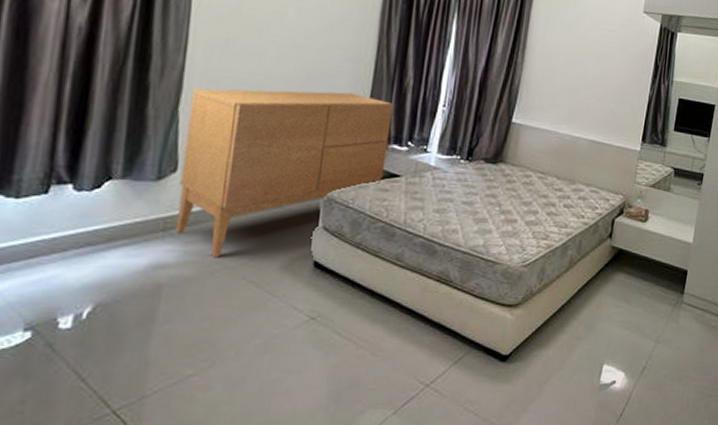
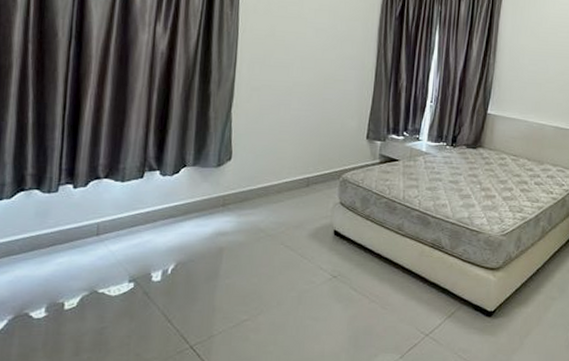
sideboard: present [175,88,394,258] -> none [231,94,391,227]

